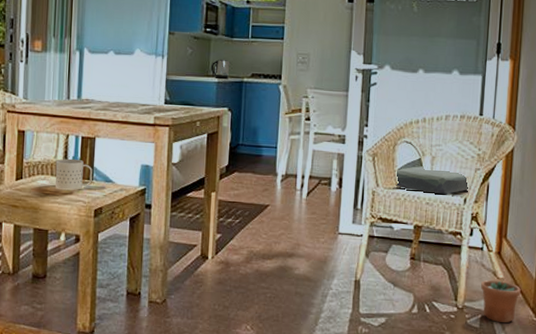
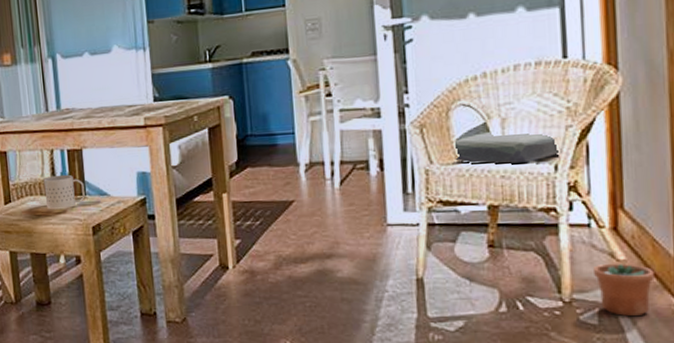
kettle: present [210,59,231,80] -> none [201,40,225,65]

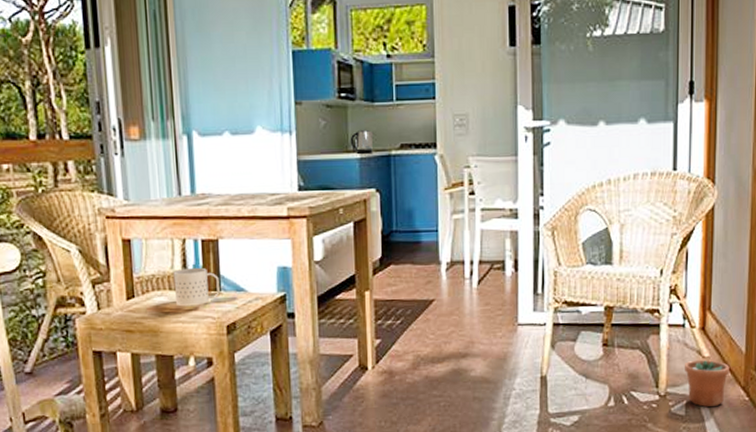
kettle: none [201,40,225,65] -> present [350,129,374,155]
cushion: present [452,130,562,164] -> none [578,235,667,267]

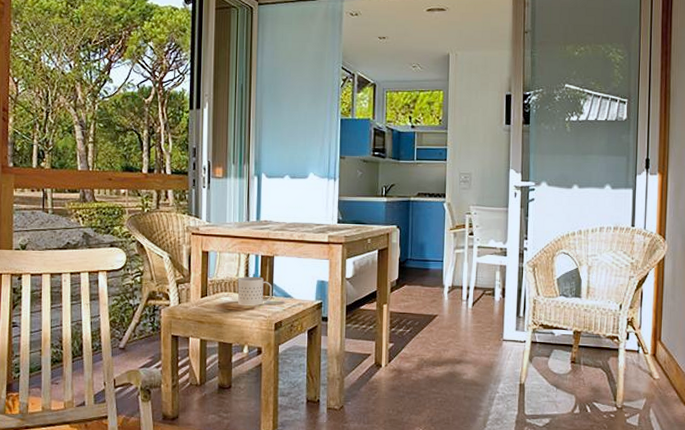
kettle: present [350,129,374,155] -> none [379,180,398,199]
planter: present [684,359,730,407] -> none [637,380,676,421]

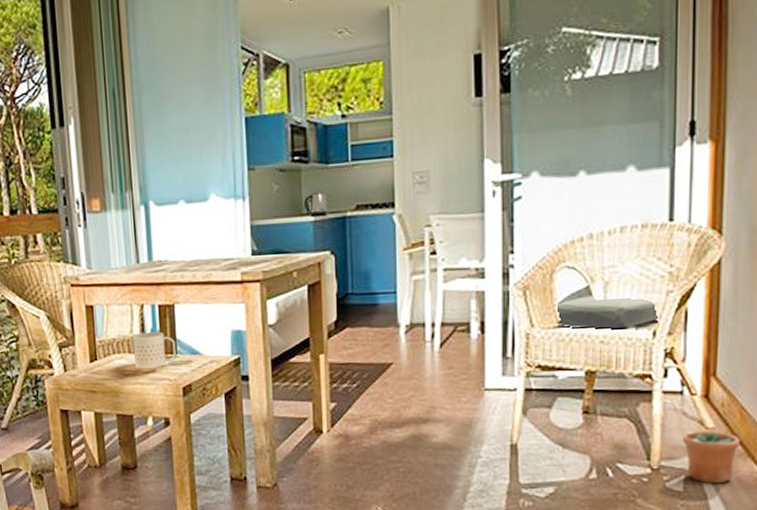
kettle: none [379,180,398,199] -> present [303,191,328,218]
cushion: none [554,274,625,301] -> present [554,294,661,329]
planter: none [637,380,676,421] -> present [681,430,740,484]

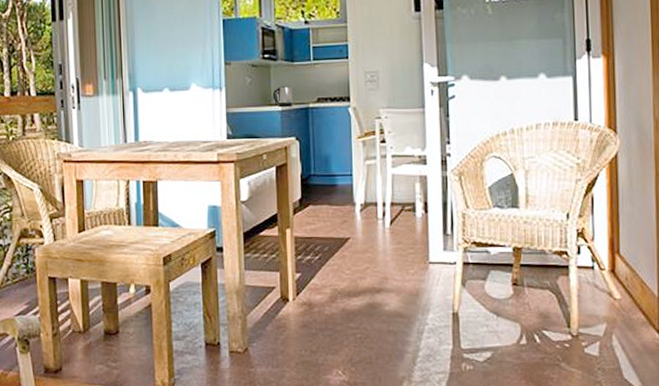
mug: present [132,331,176,369] -> none [118,205,158,240]
cushion: present [554,294,661,329] -> none [485,181,573,211]
planter: present [681,430,740,484] -> none [595,301,643,349]

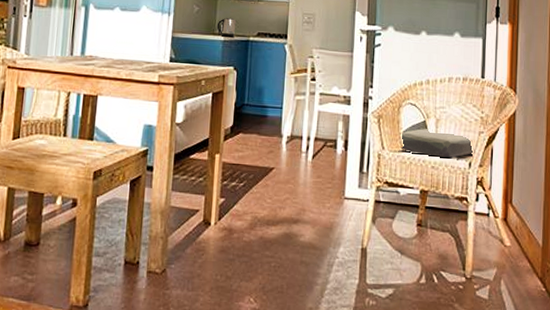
cushion: none [485,181,573,211] -> present [399,128,475,158]

